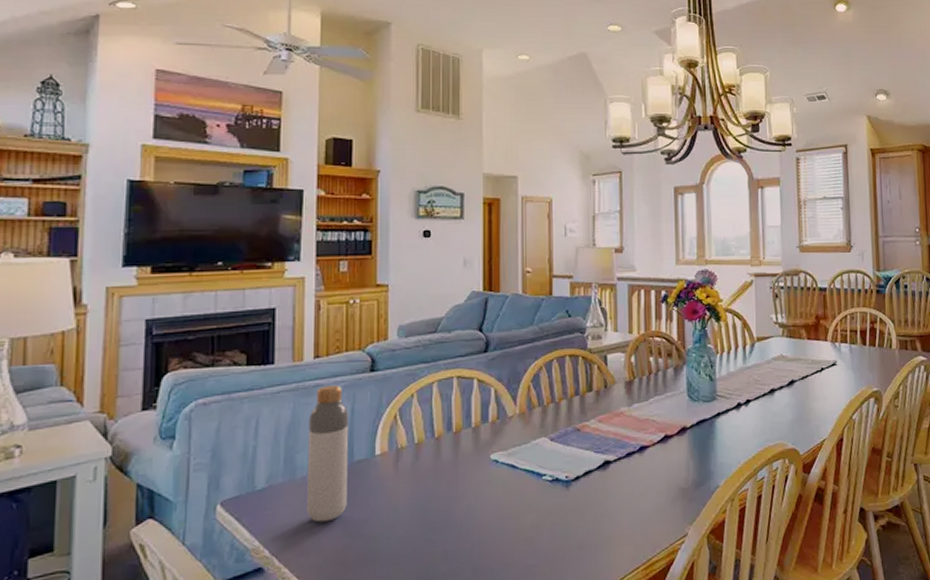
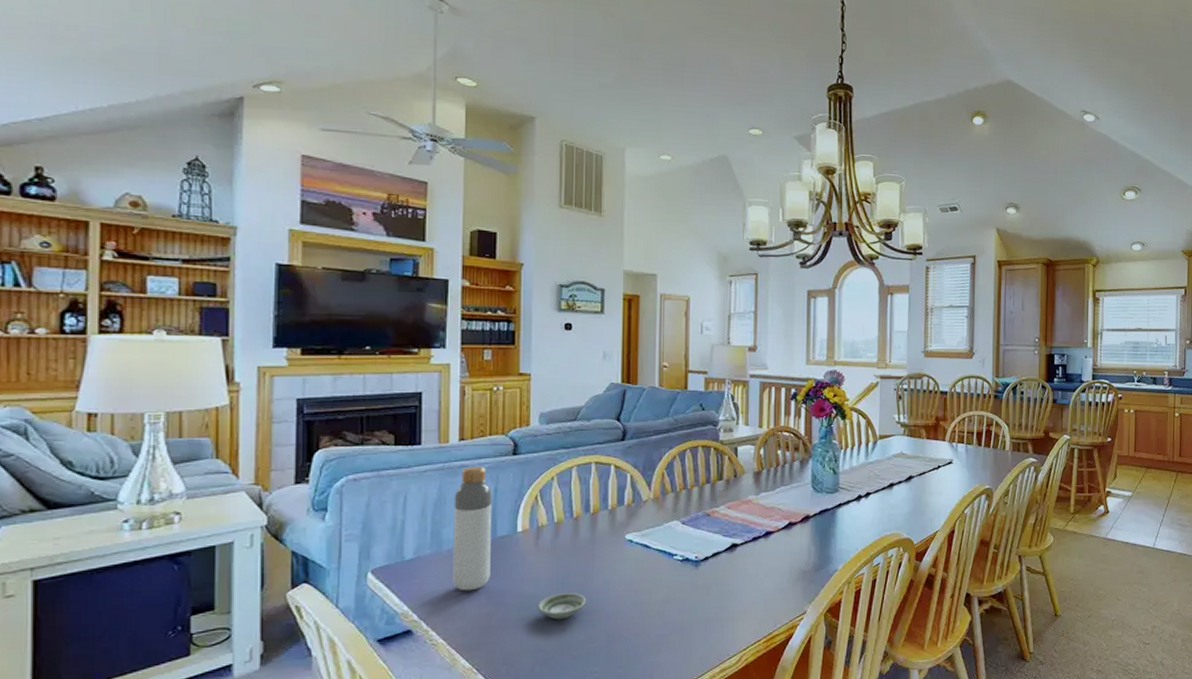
saucer: none [398,520,449,551] -> present [538,593,586,620]

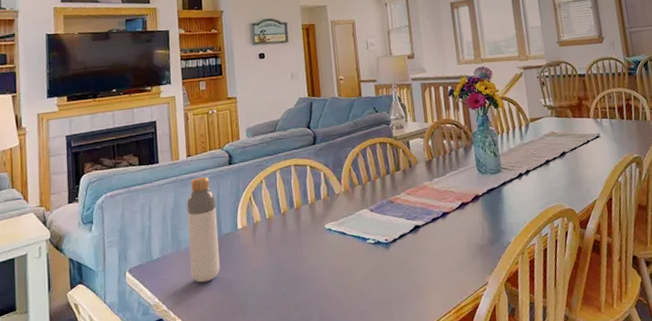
saucer: present [538,593,586,620] -> none [260,278,299,303]

